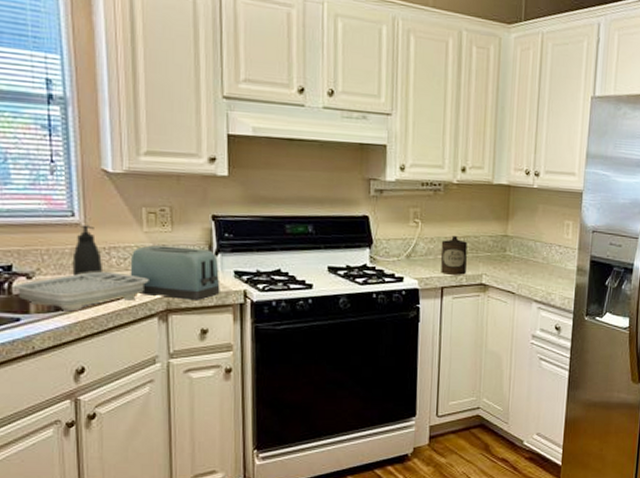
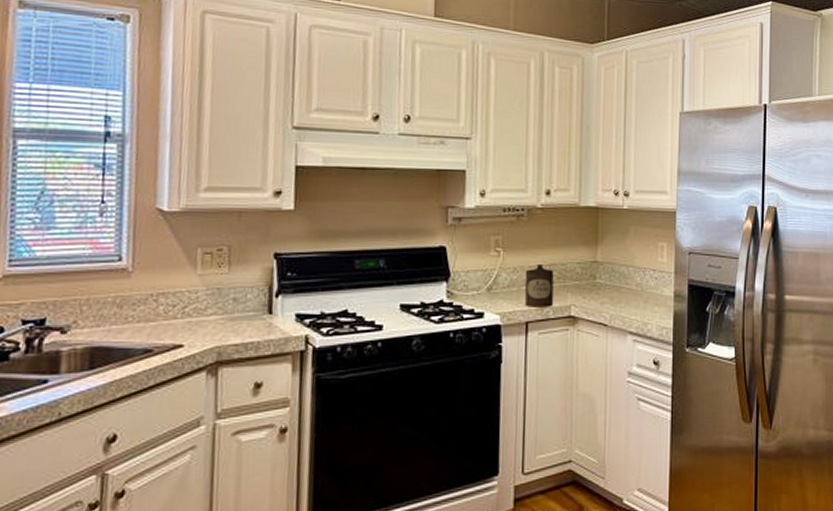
dish rack: present [13,271,149,312] -> none [43,321,199,369]
soap dispenser: present [72,225,104,276] -> none [112,270,149,328]
toaster: present [130,245,220,300] -> none [178,289,279,349]

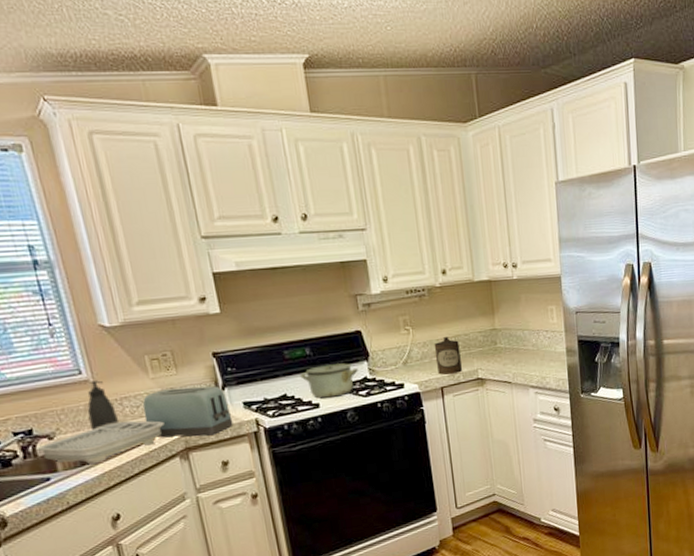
dish rack: none [43,321,199,369] -> present [36,420,165,465]
soap dispenser: none [112,270,149,328] -> present [87,380,120,430]
toaster: none [178,289,279,349] -> present [142,386,234,438]
cooking pot: none [367,281,435,320] -> present [300,363,358,399]

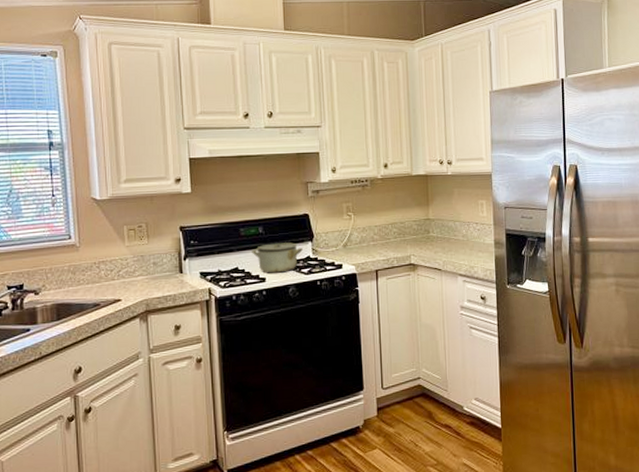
dish rack: present [36,420,165,465] -> none [24,282,131,320]
soap dispenser: present [87,380,120,430] -> none [70,245,95,289]
toaster: present [142,386,234,438] -> none [115,256,189,301]
canister: present [434,337,463,376] -> none [372,224,397,260]

